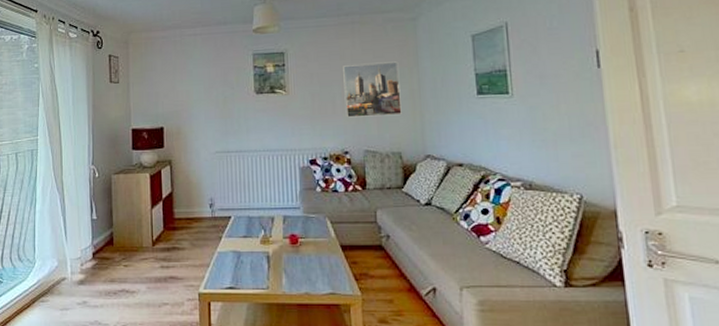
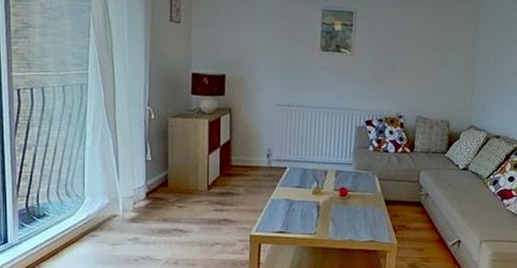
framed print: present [343,61,402,118] -> none [404,33,459,87]

